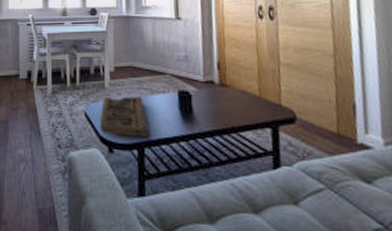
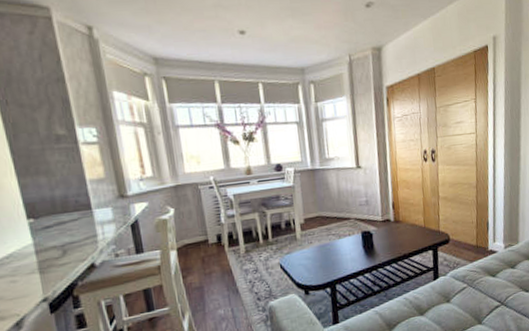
decorative tray: present [99,96,150,137] -> none [294,242,340,280]

